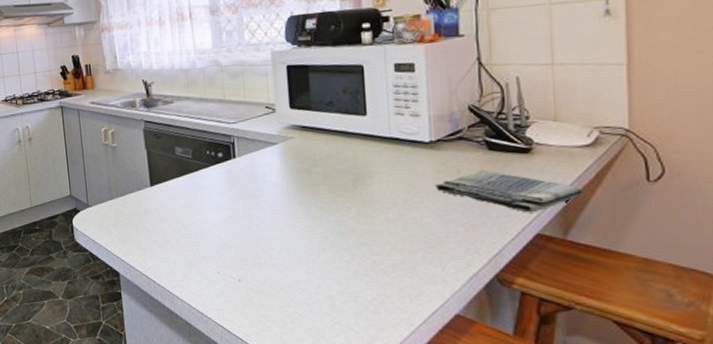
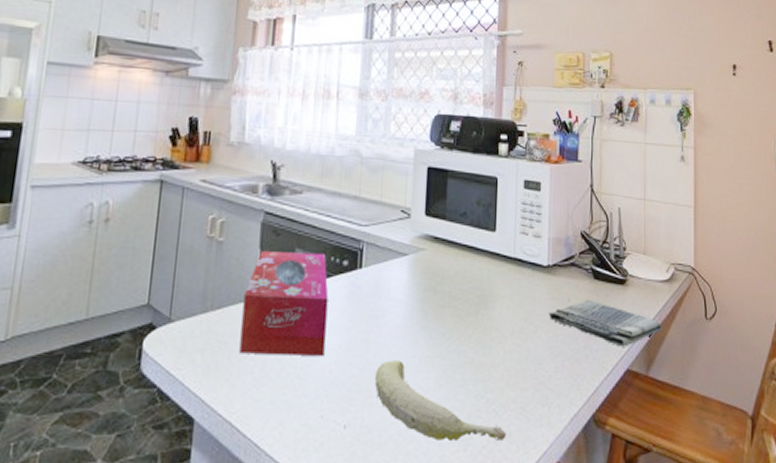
tissue box: none [140,149,213,229] -> present [239,251,329,357]
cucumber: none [260,230,398,294] -> present [374,360,507,442]

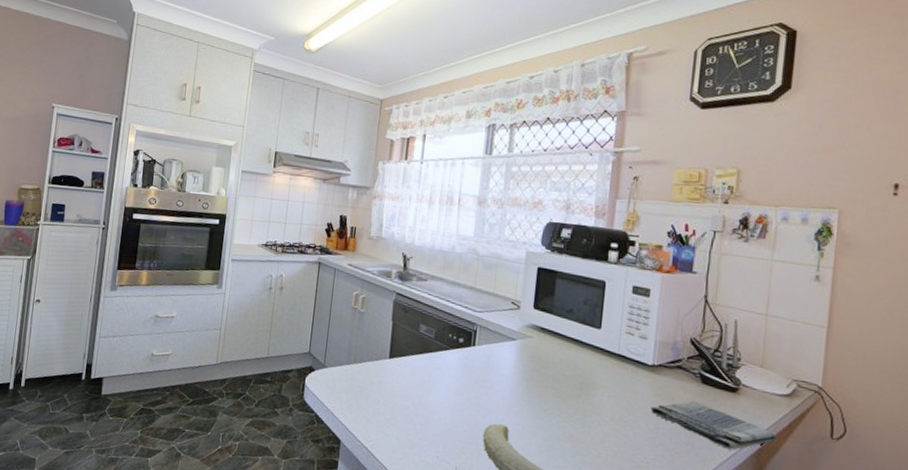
tissue box: present [239,251,329,357] -> none [374,323,446,412]

